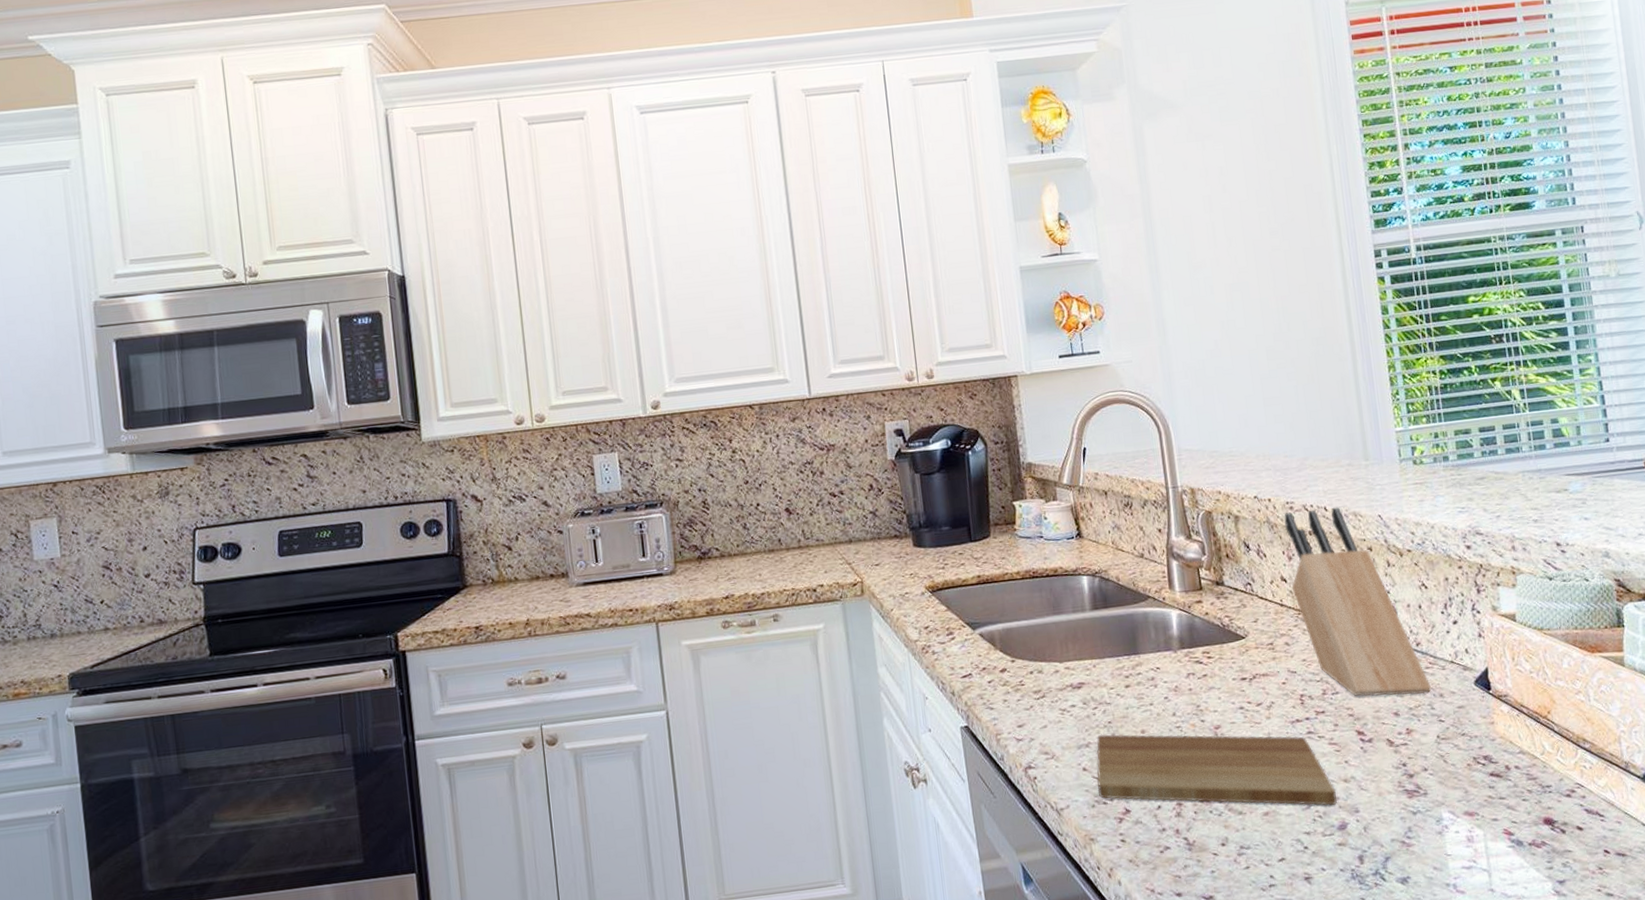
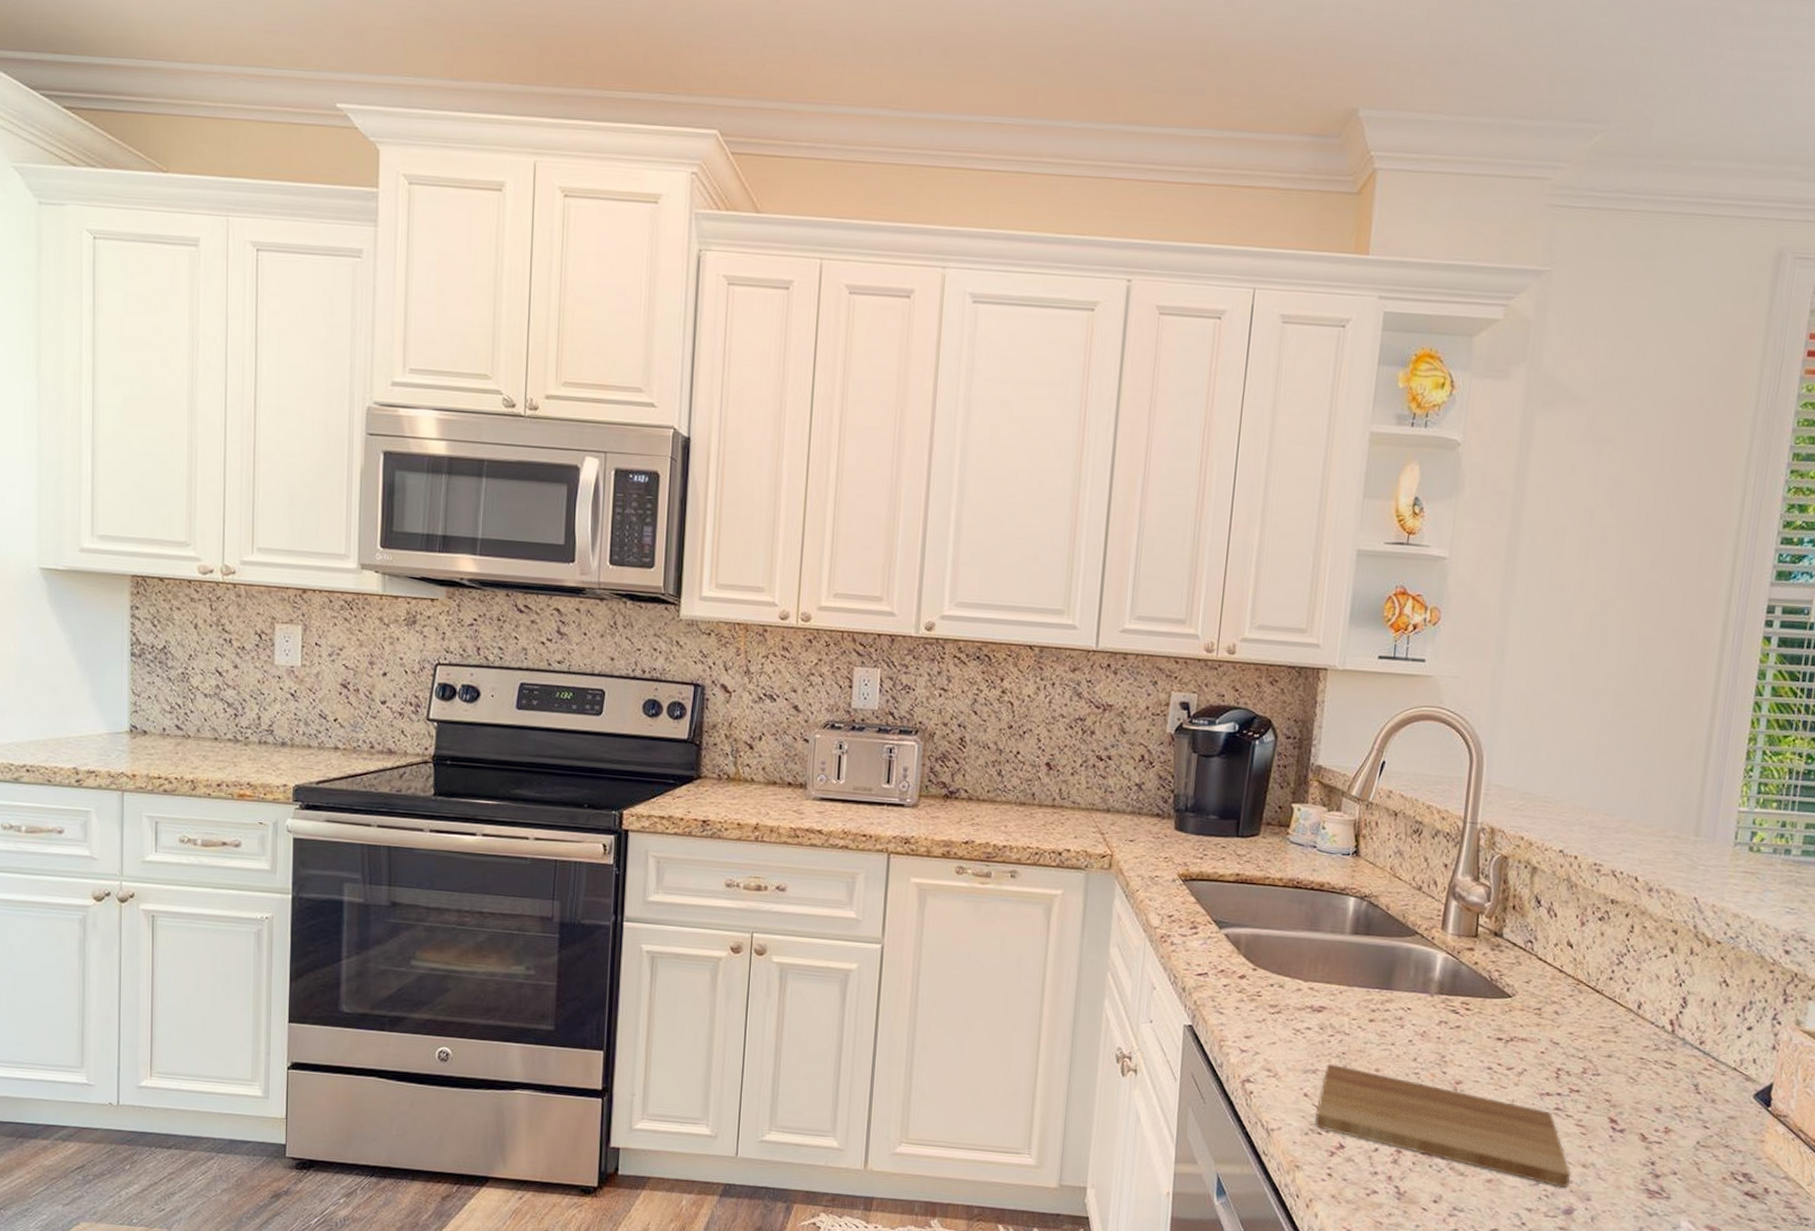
knife block: present [1283,507,1432,697] -> none [1576,873,1706,1096]

